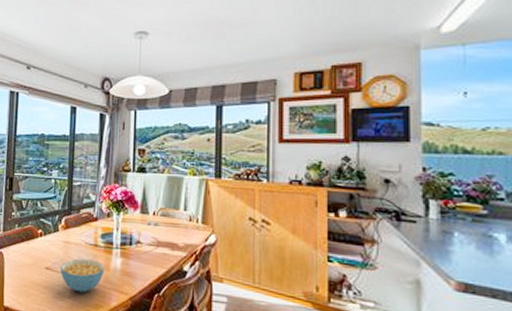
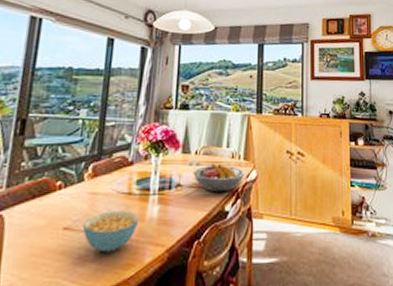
fruit bowl: none [152,224,203,253] -> present [193,163,244,192]

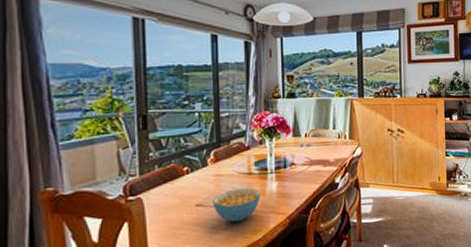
fruit bowl: present [193,163,244,192] -> none [304,143,351,168]

